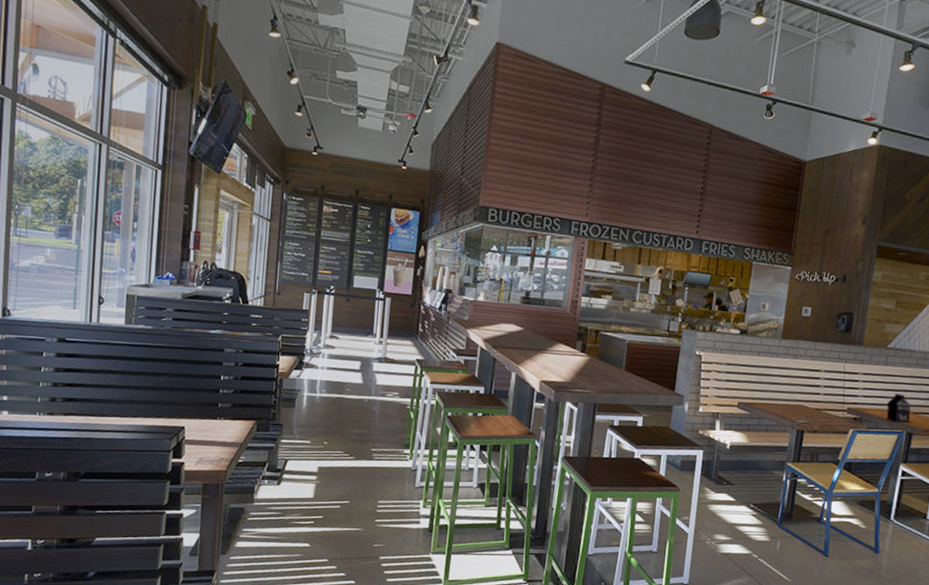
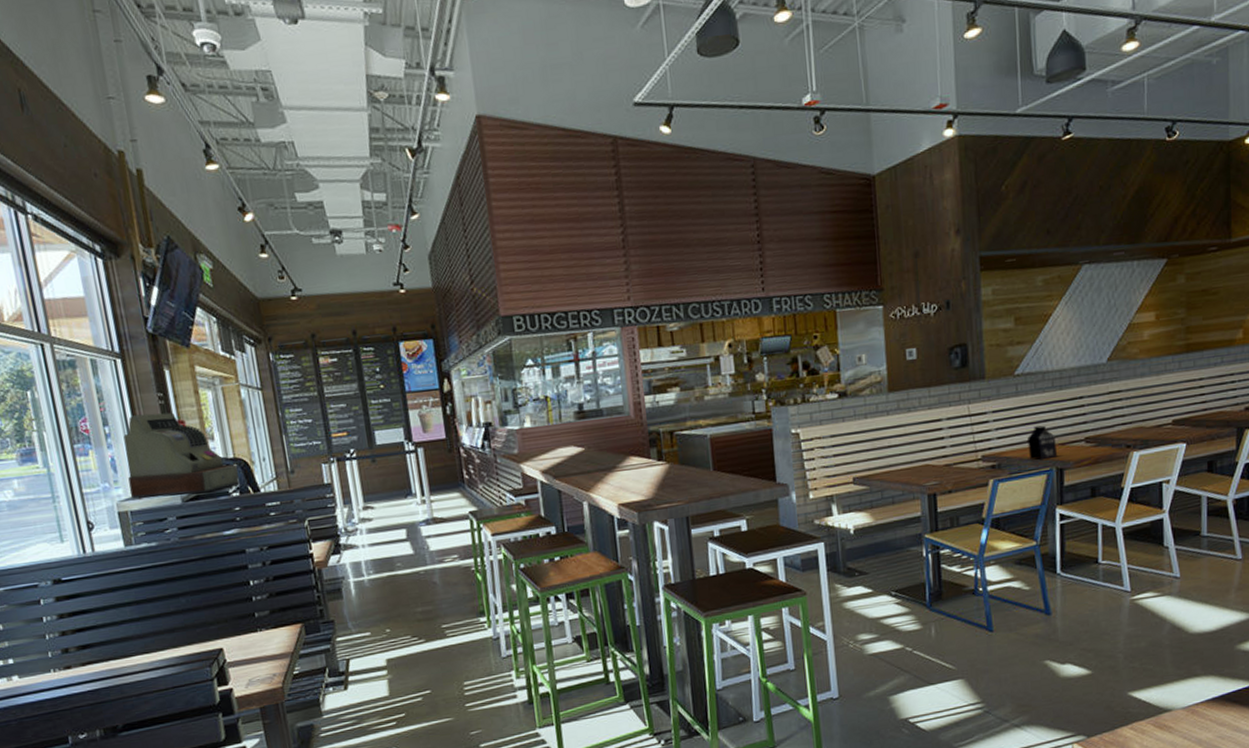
cash register: none [140,218,234,296] -> present [123,412,240,499]

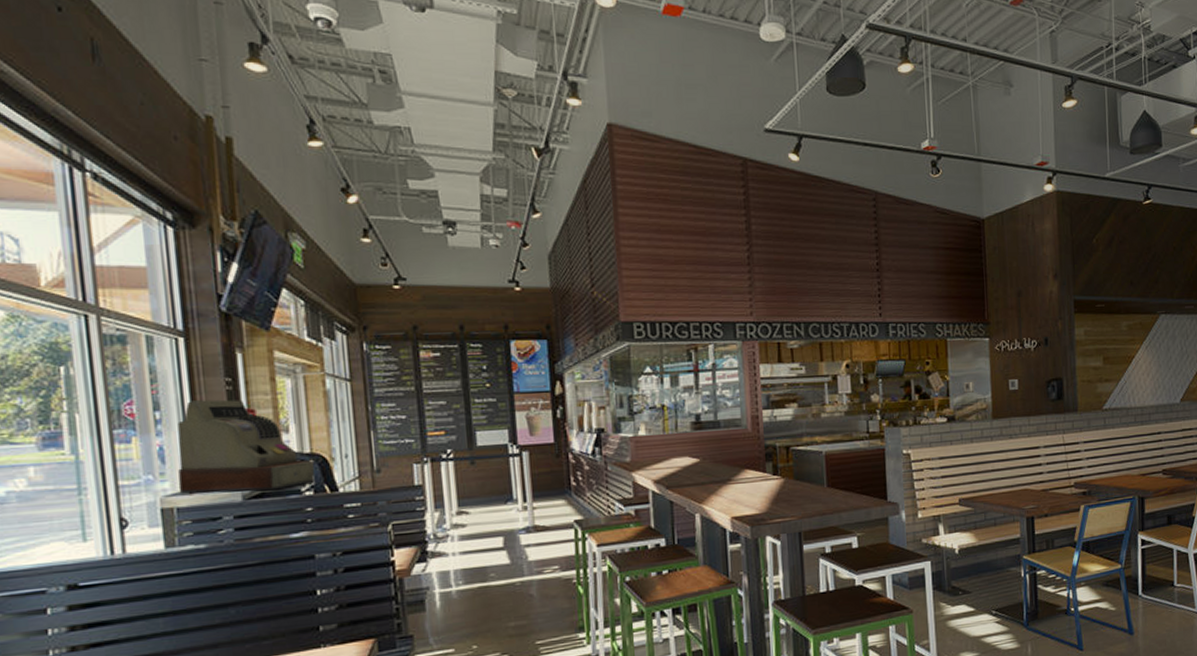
soya milk: present [1028,425,1058,460] -> none [1114,457,1140,489]

